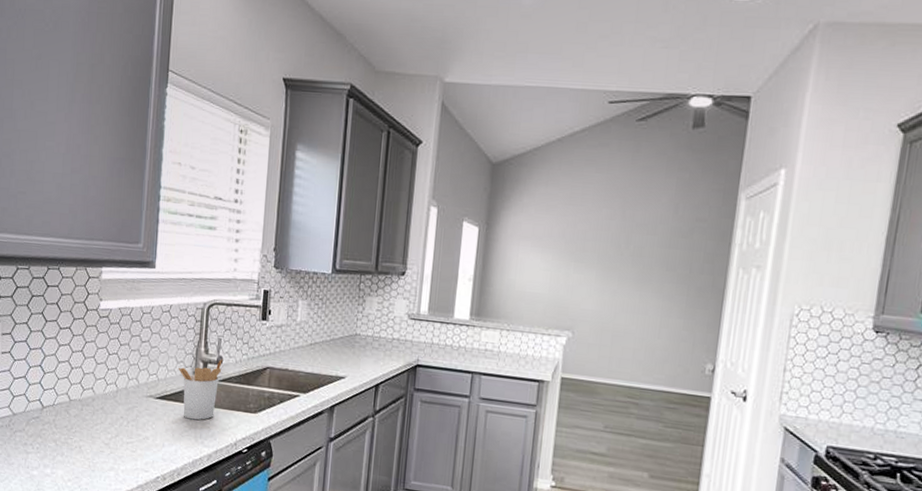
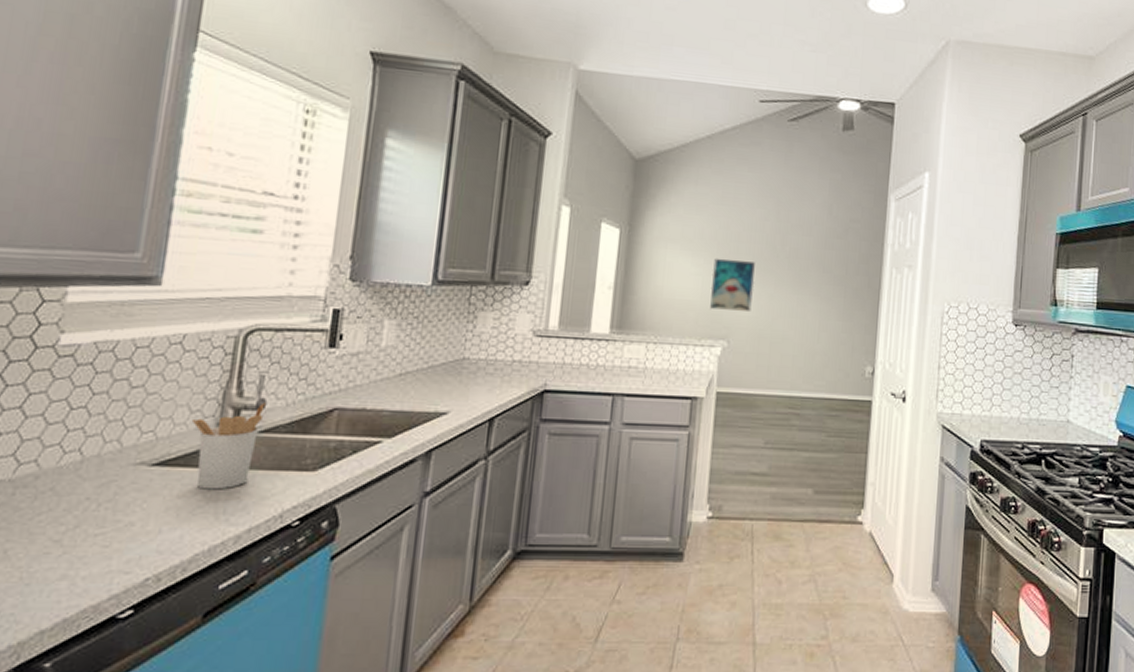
wall art: none [557,255,600,306] -> present [710,258,755,311]

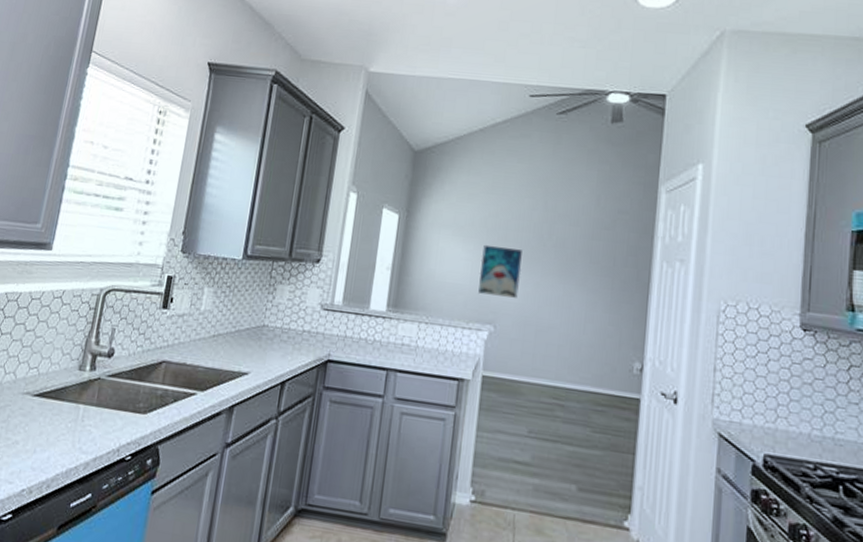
utensil holder: present [191,402,266,490] -> none [62,351,114,422]

